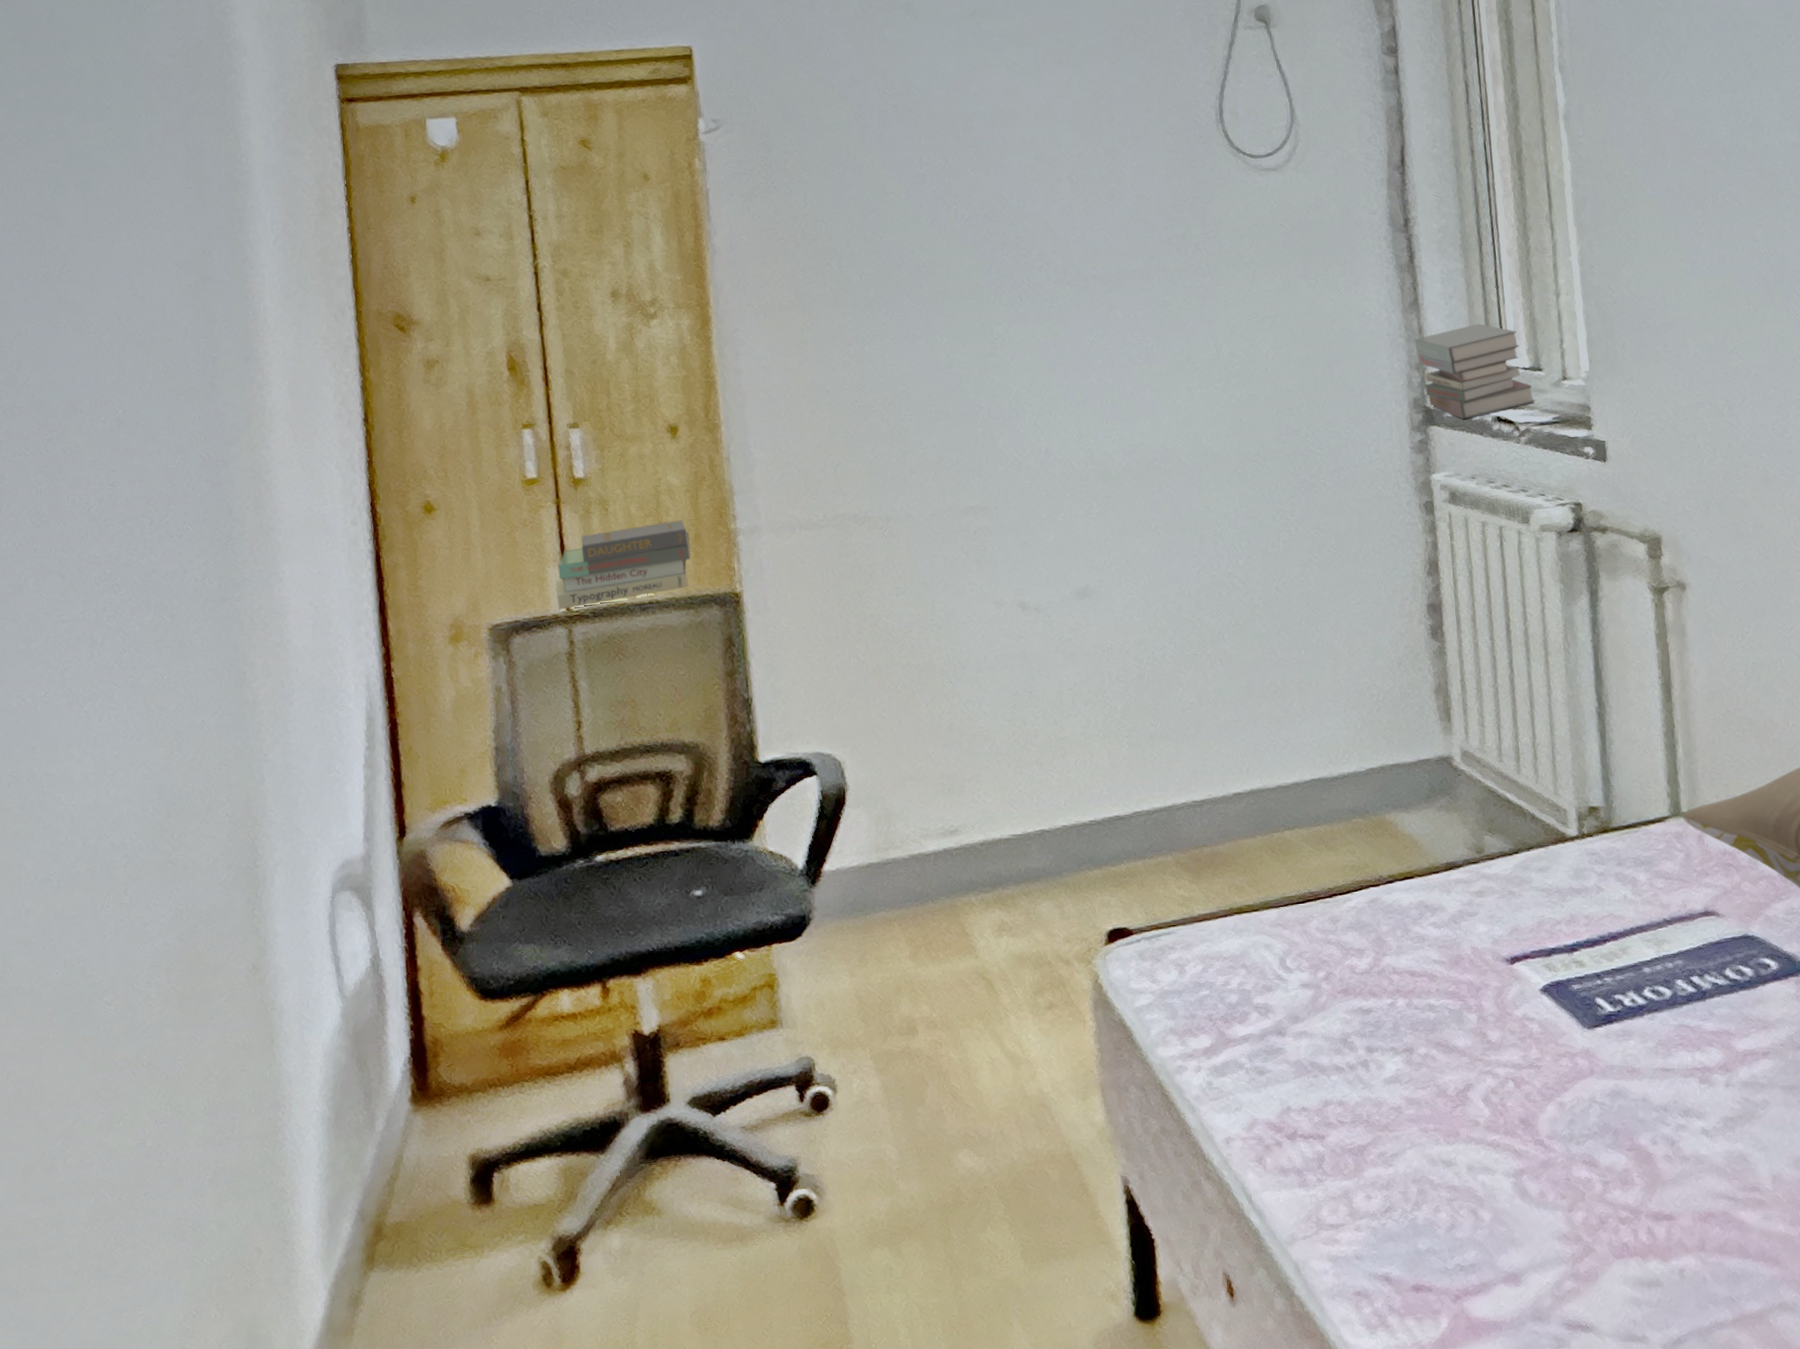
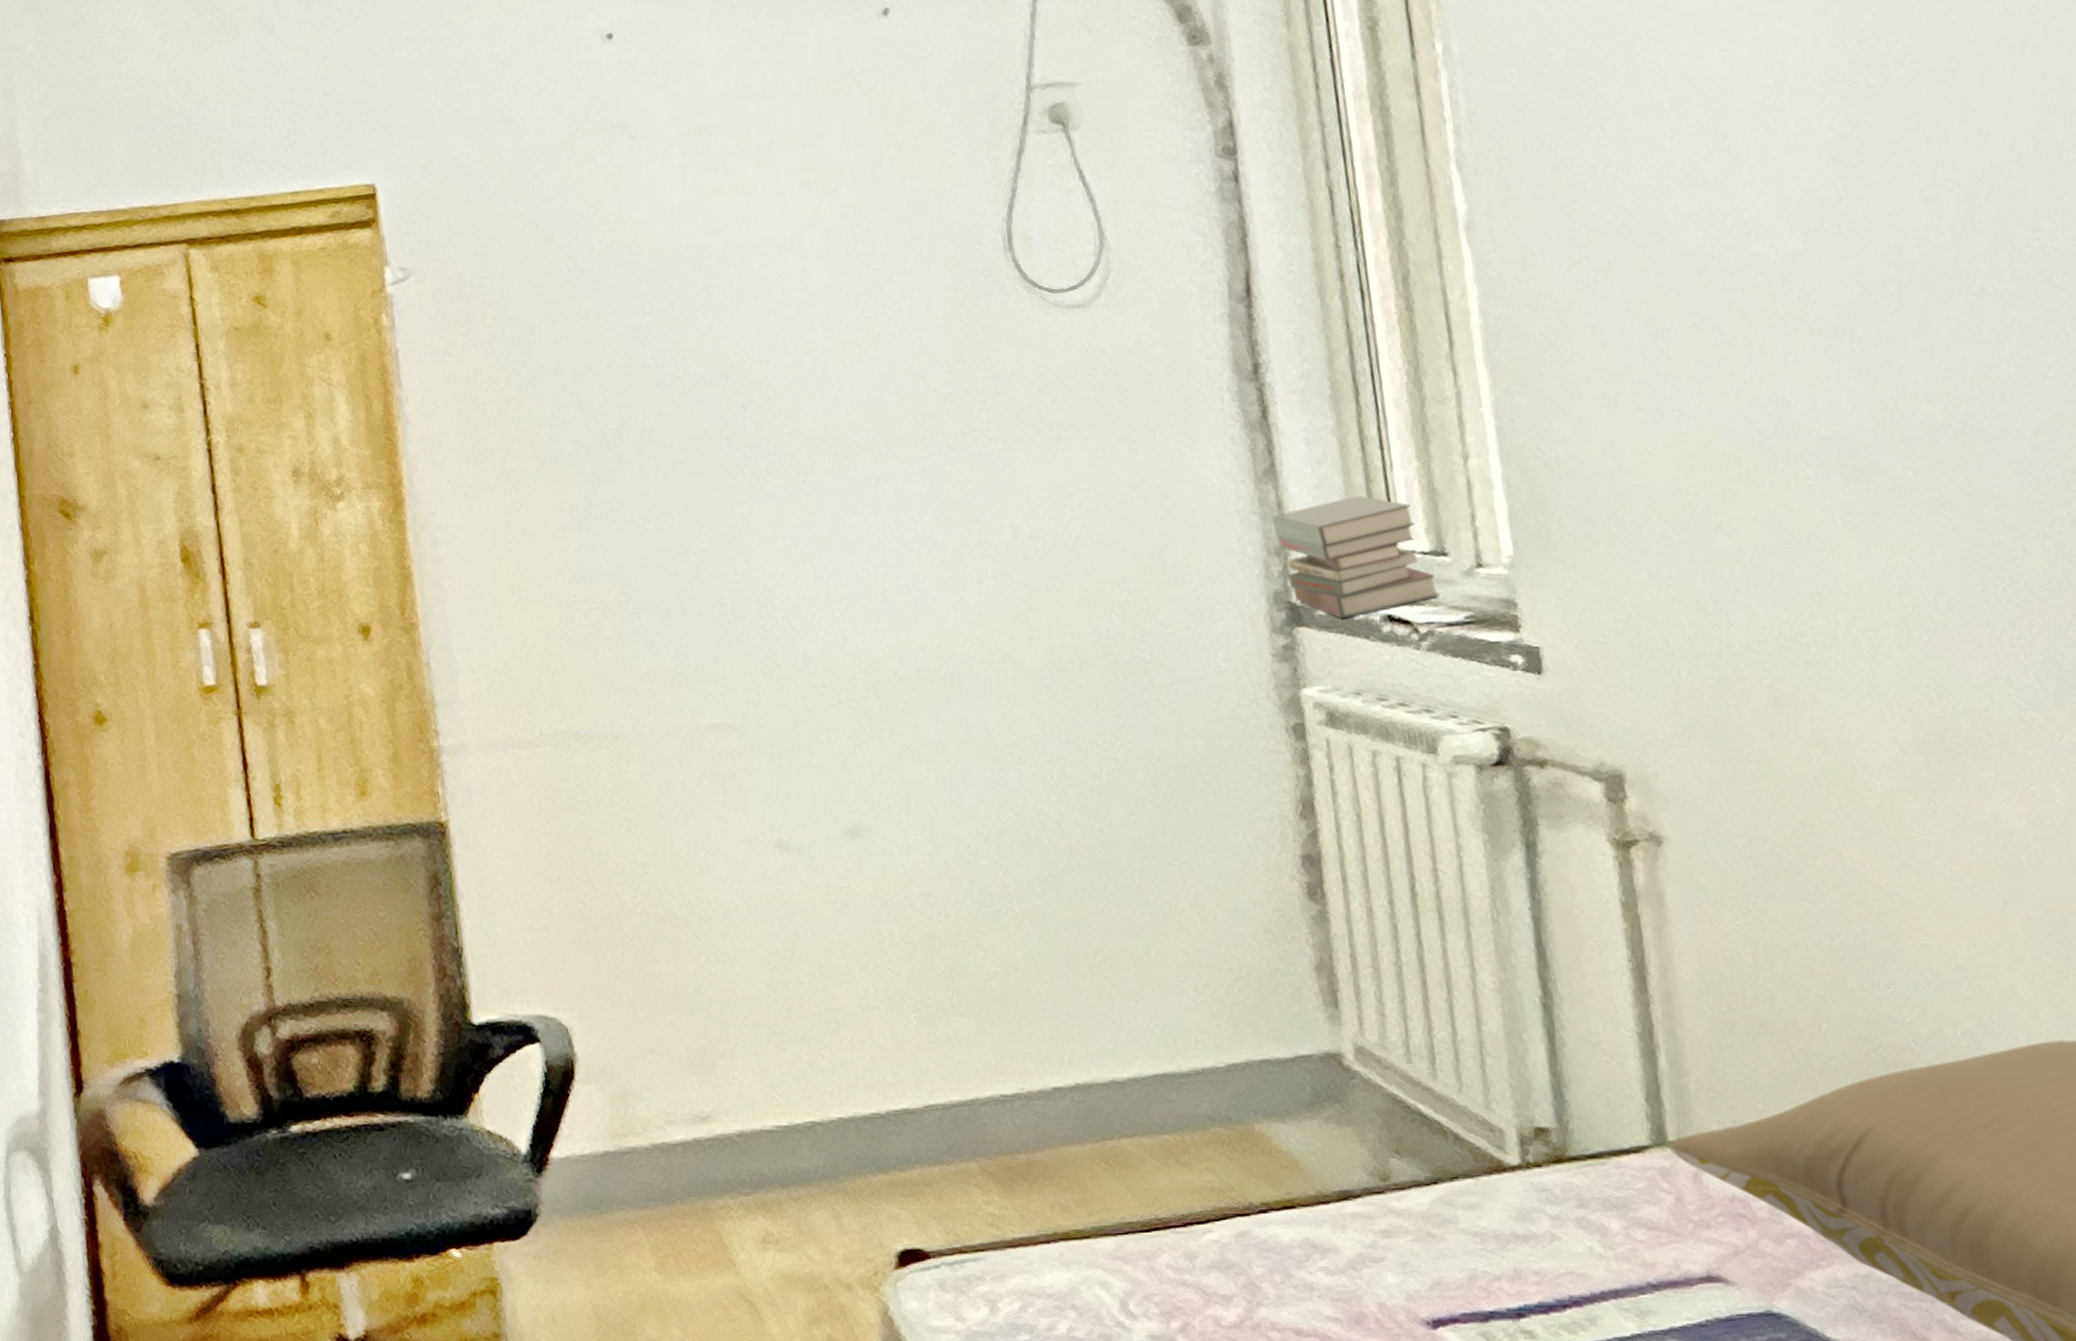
books: present [556,520,691,610] -> none [239,736,388,838]

